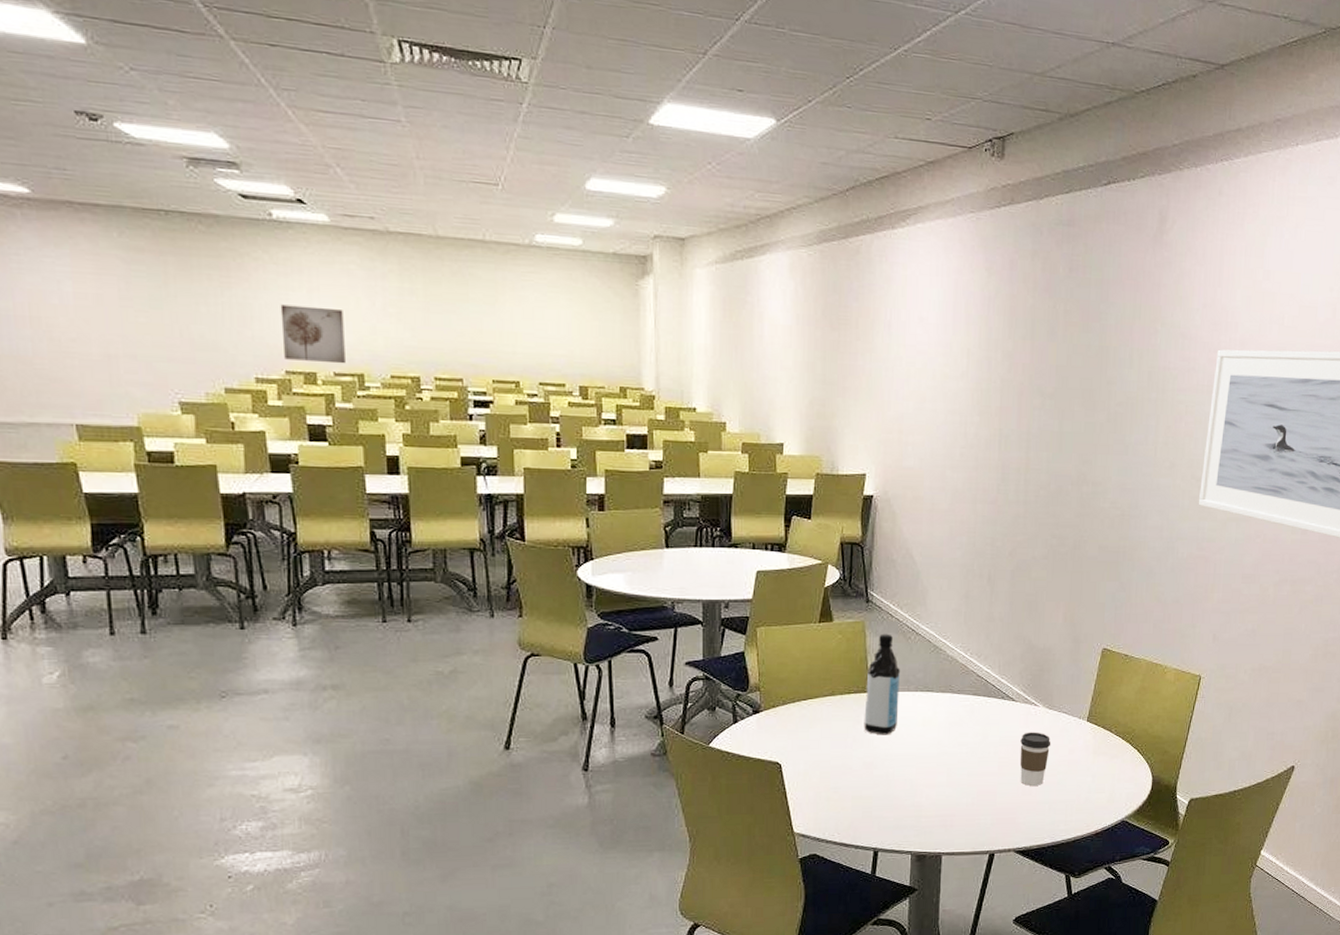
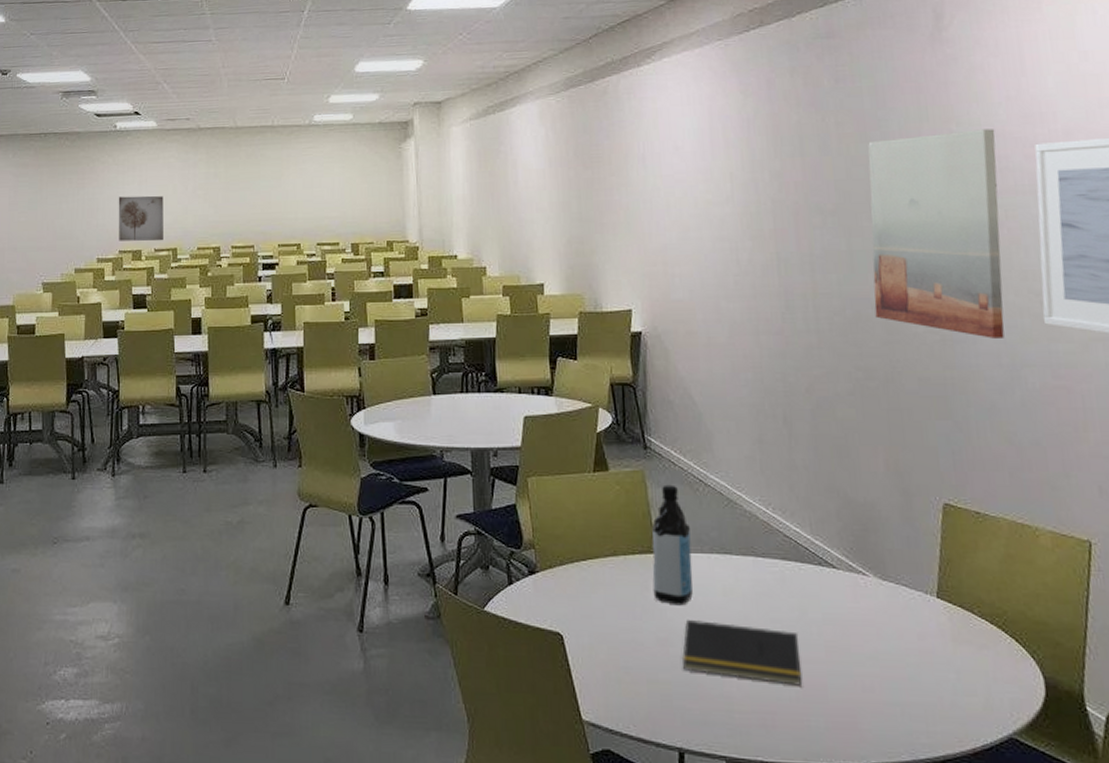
notepad: none [882,746,979,794] -> present [681,619,803,686]
coffee cup: present [1020,732,1051,786] -> none [850,608,892,680]
wall art: none [1073,331,1190,515] -> present [868,129,1005,338]

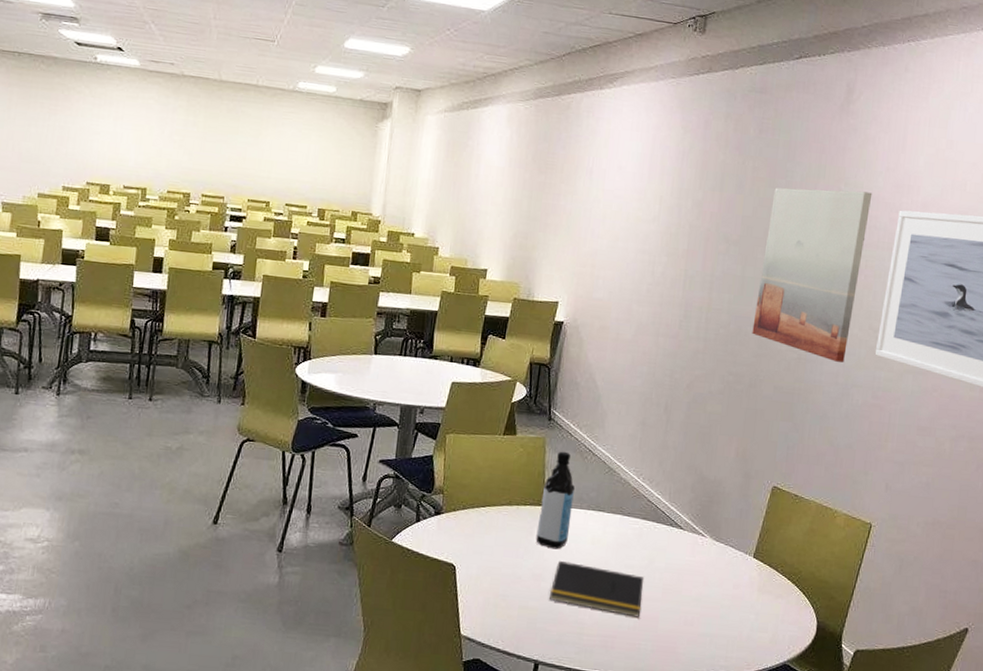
wall art: present [118,195,164,242] -> none [87,129,139,179]

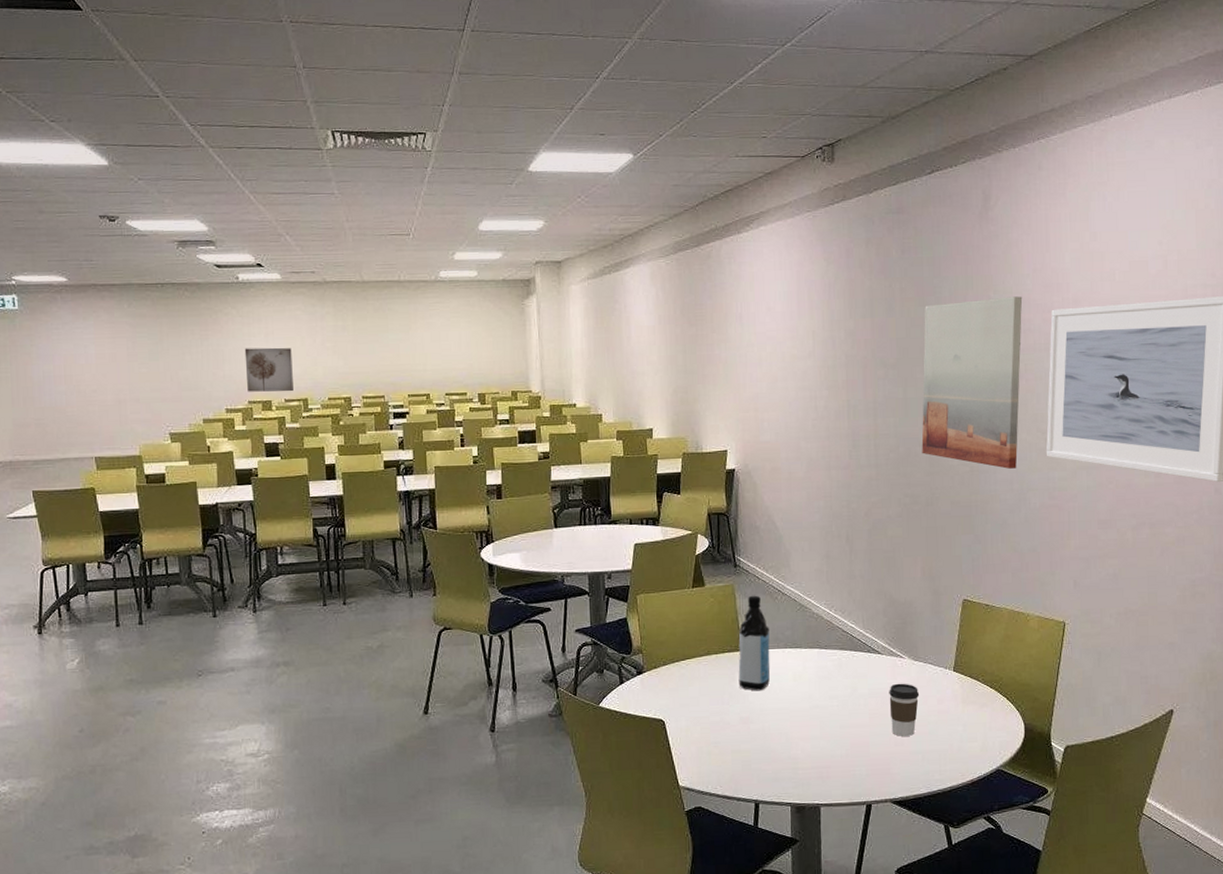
wall art: none [87,129,139,179] -> present [244,347,293,392]
notepad: present [549,560,645,618] -> none [759,701,851,745]
coffee cup: none [683,561,716,617] -> present [889,683,920,736]

